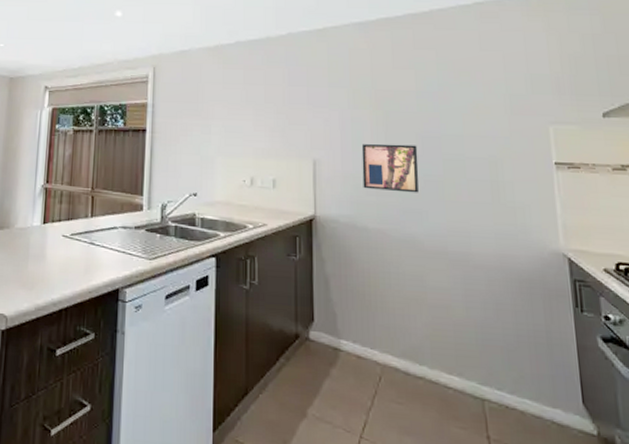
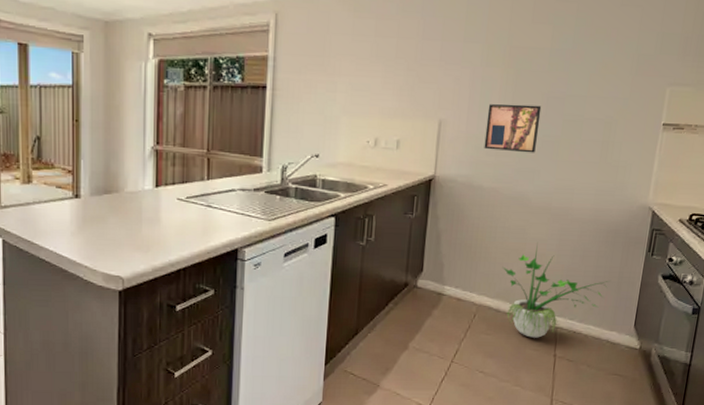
potted plant: none [405,292,536,412] -> present [503,243,609,338]

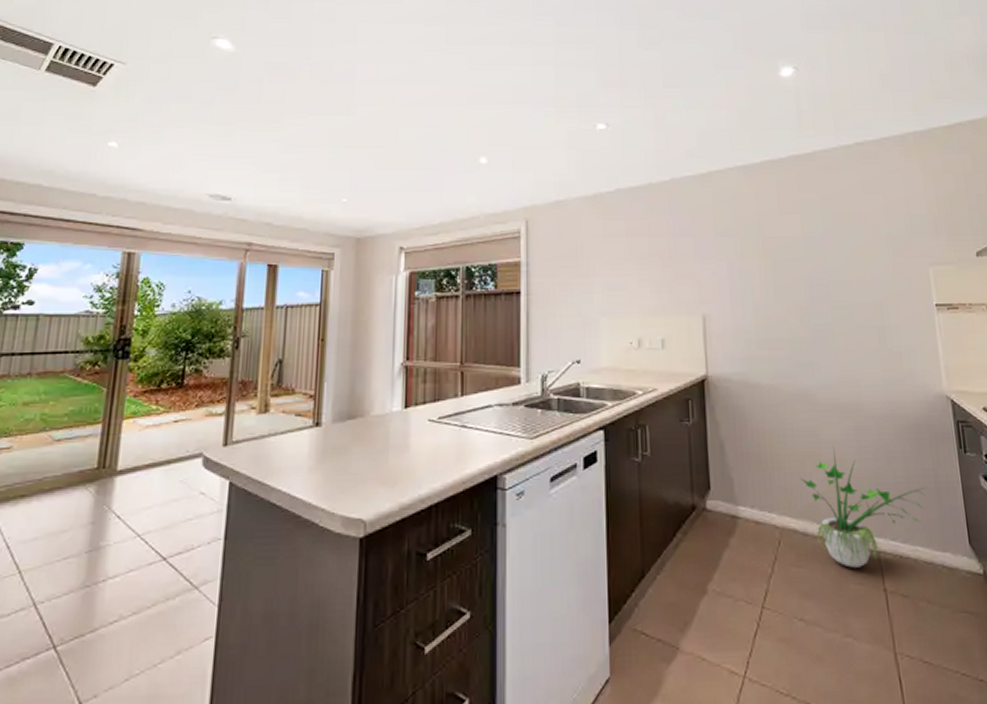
wall art: present [484,104,542,153] -> none [751,294,809,344]

